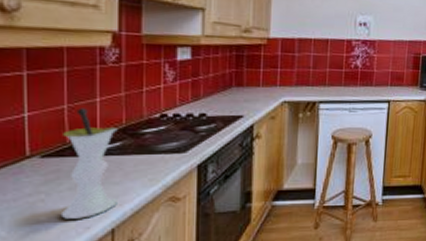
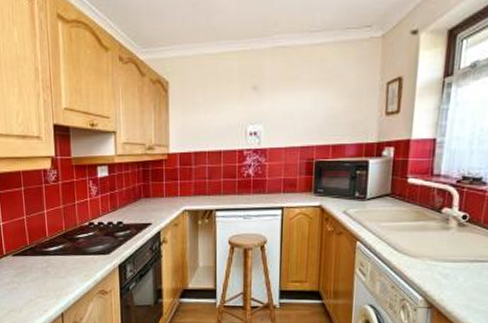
vase: present [60,108,118,219] -> none [25,218,64,304]

